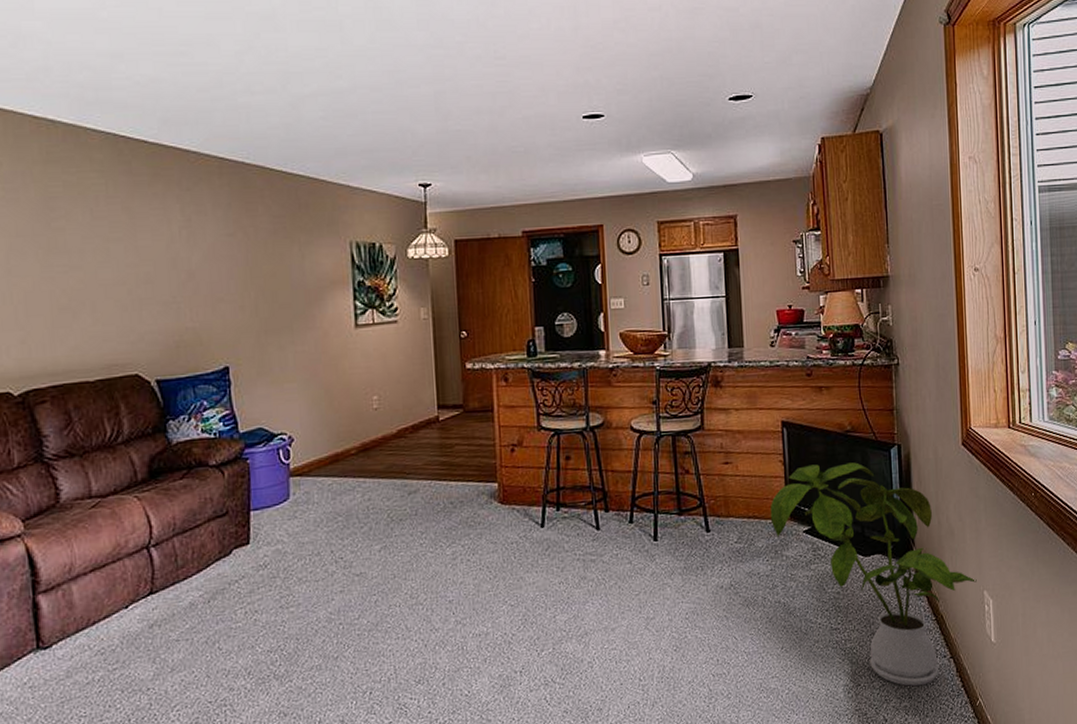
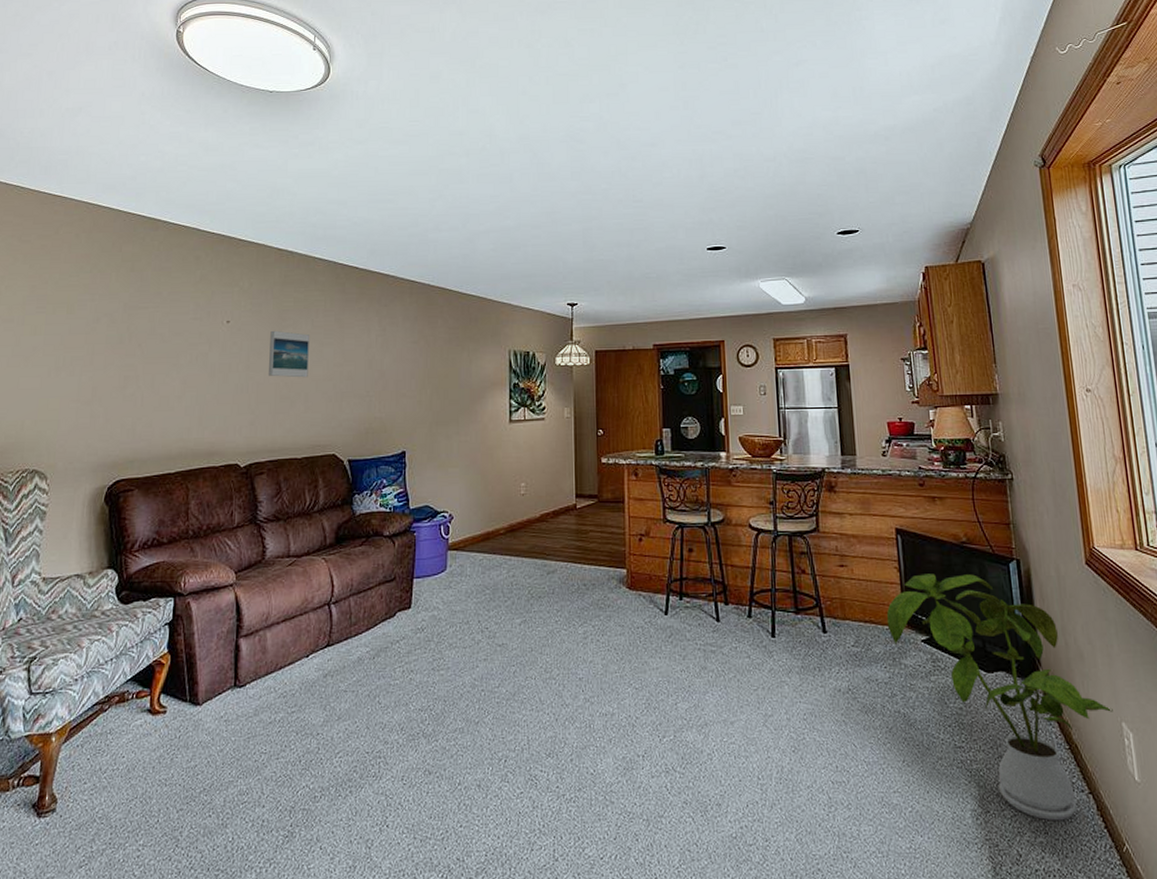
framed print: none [35,223,93,283] -> present [269,330,310,378]

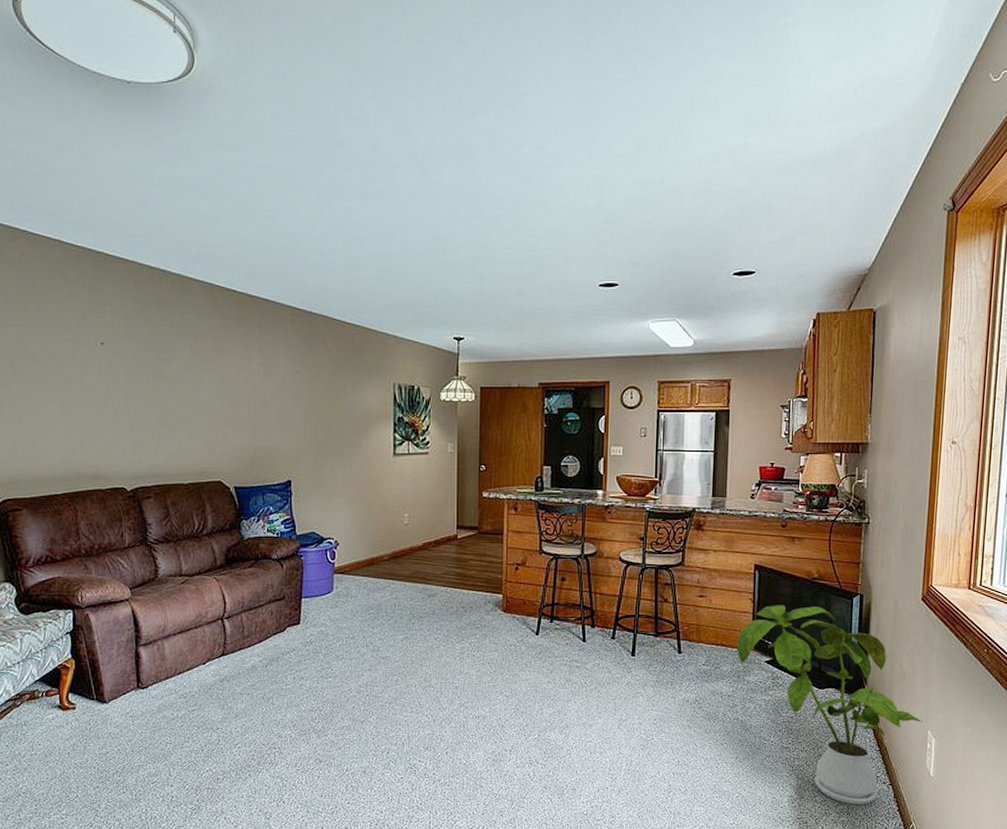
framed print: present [269,330,310,378] -> none [147,354,190,405]

